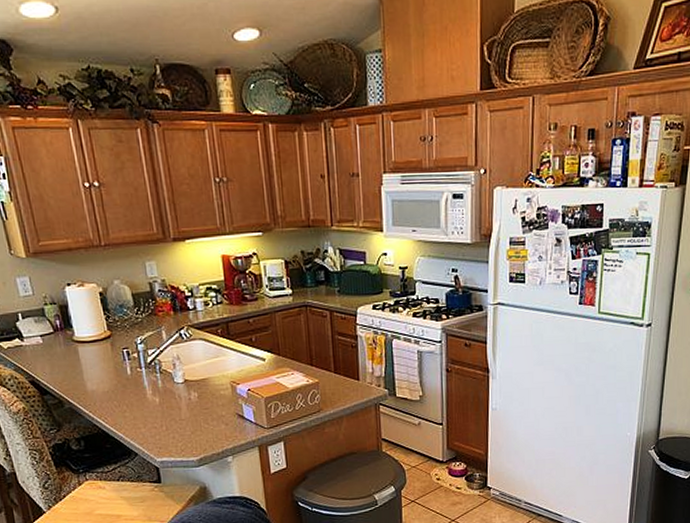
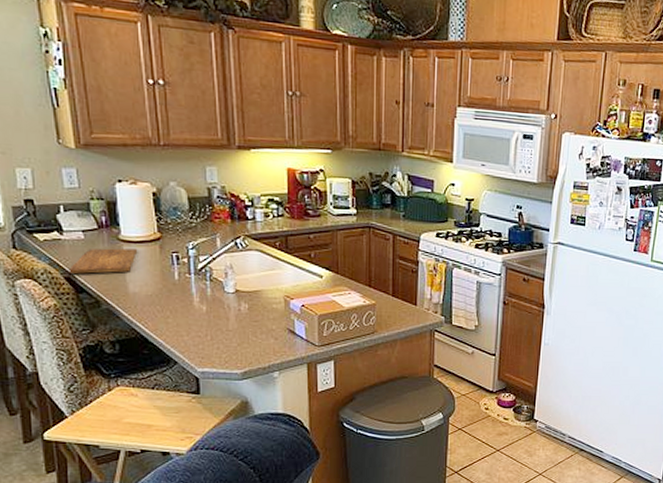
cutting board: none [32,348,92,377] -> present [69,248,138,274]

